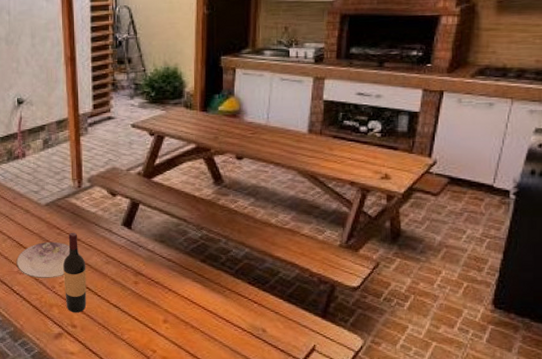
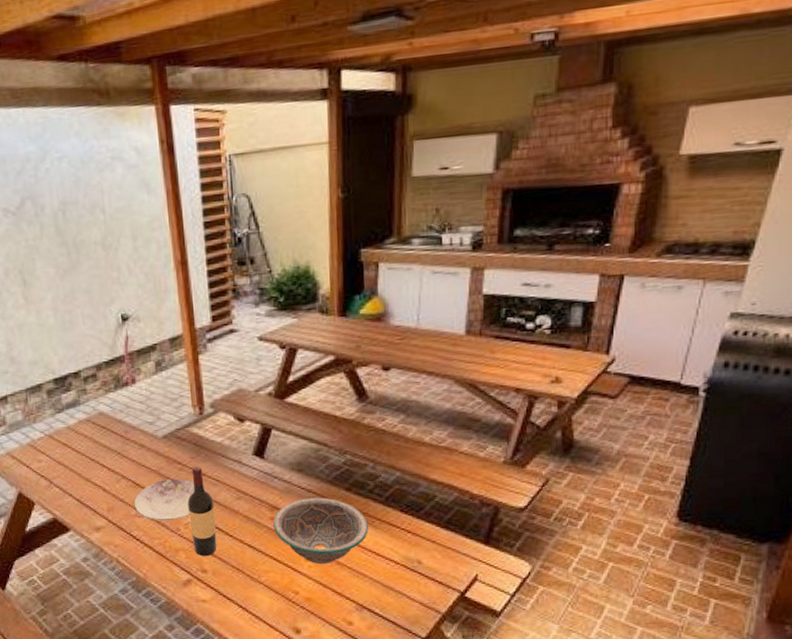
bowl: none [137,266,220,327] -> present [273,497,368,565]

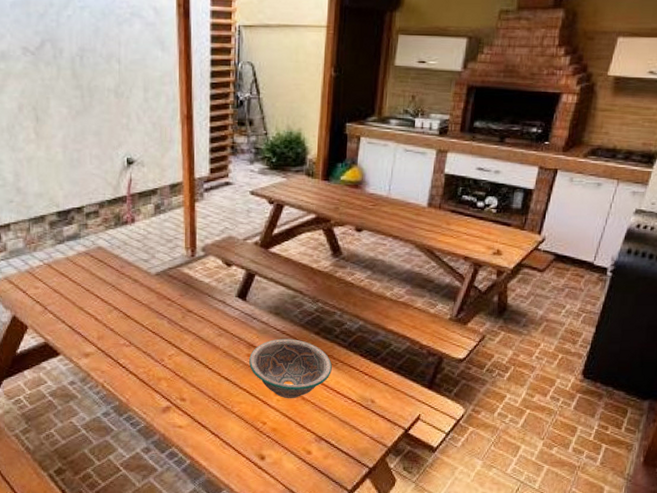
plate: present [133,478,206,521] -> none [123,313,191,352]
wine bottle: present [187,466,217,557] -> none [172,303,197,386]

